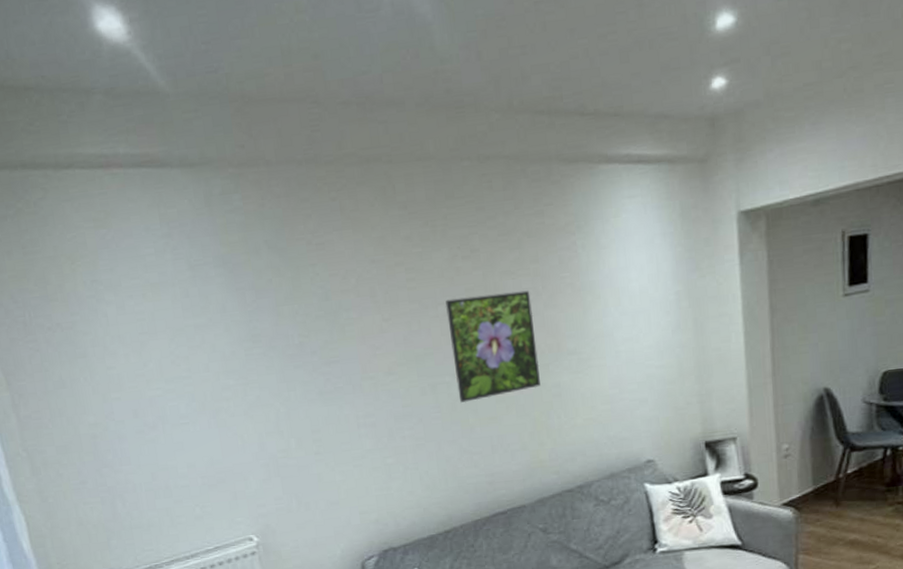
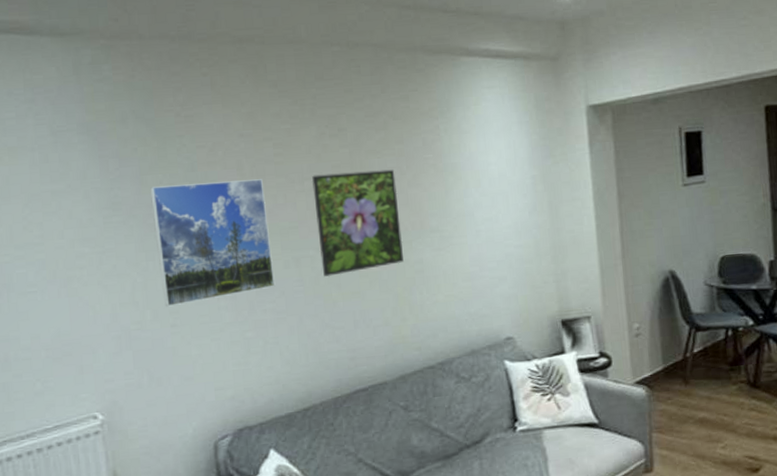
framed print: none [287,305,413,436] -> present [150,179,276,307]

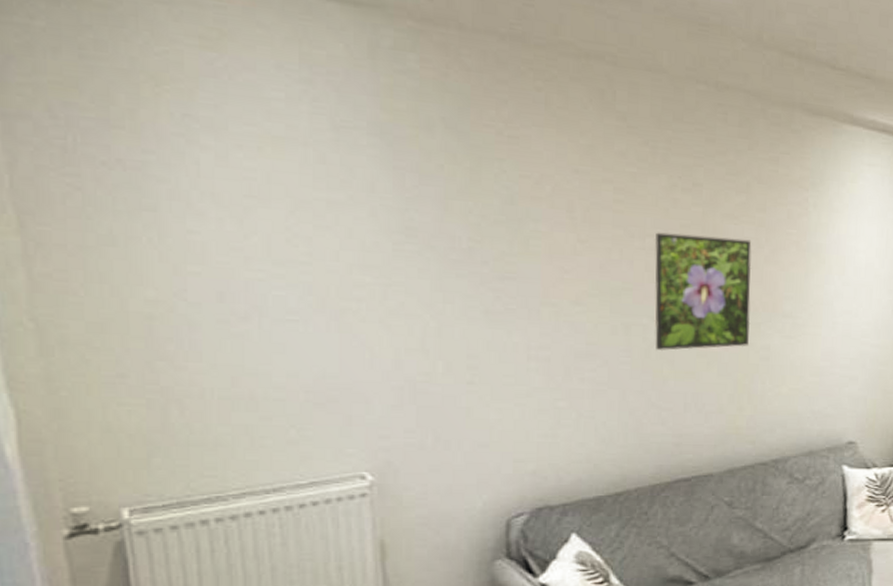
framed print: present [150,179,276,307] -> none [456,215,599,361]

